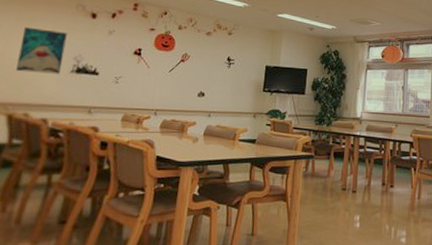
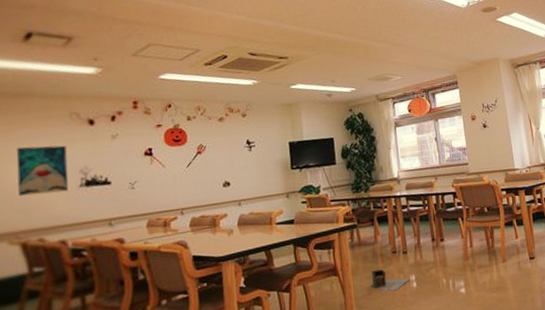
cardboard box: none [309,203,355,227] -> present [365,269,411,292]

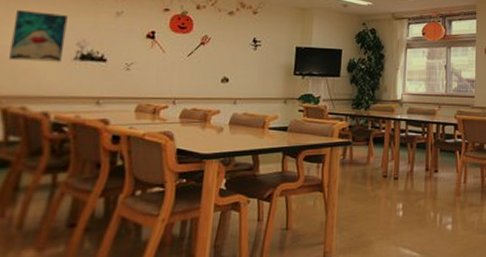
cardboard box: present [365,269,411,292] -> none [348,192,397,217]

